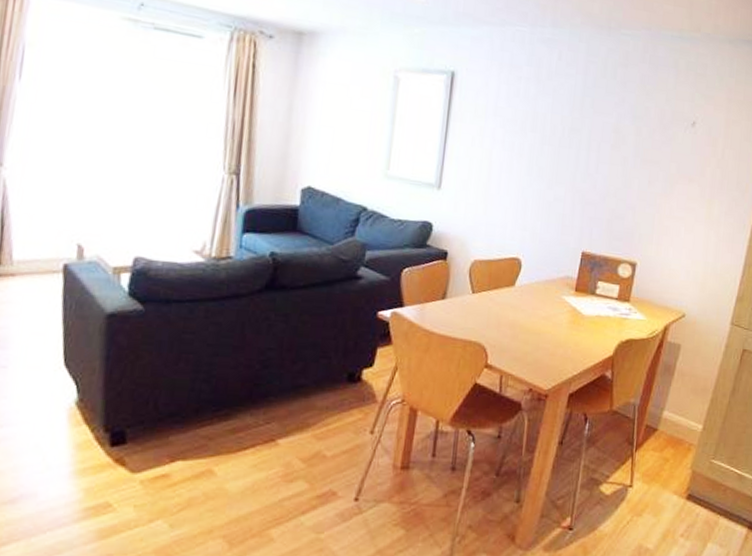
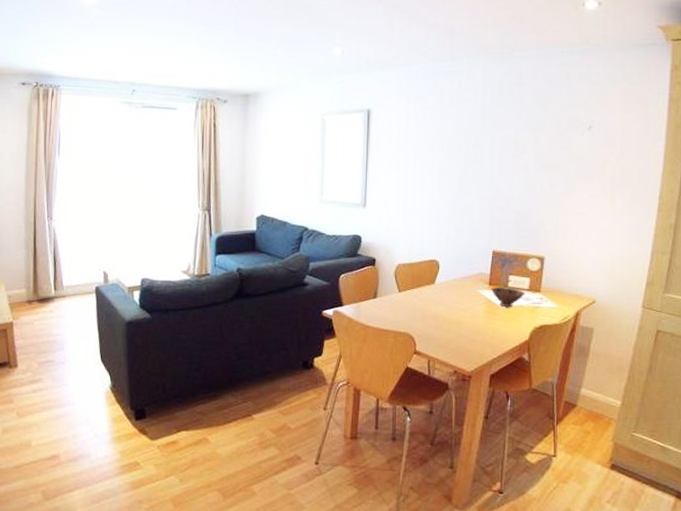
bowl: none [577,293,613,318] -> present [491,287,525,308]

